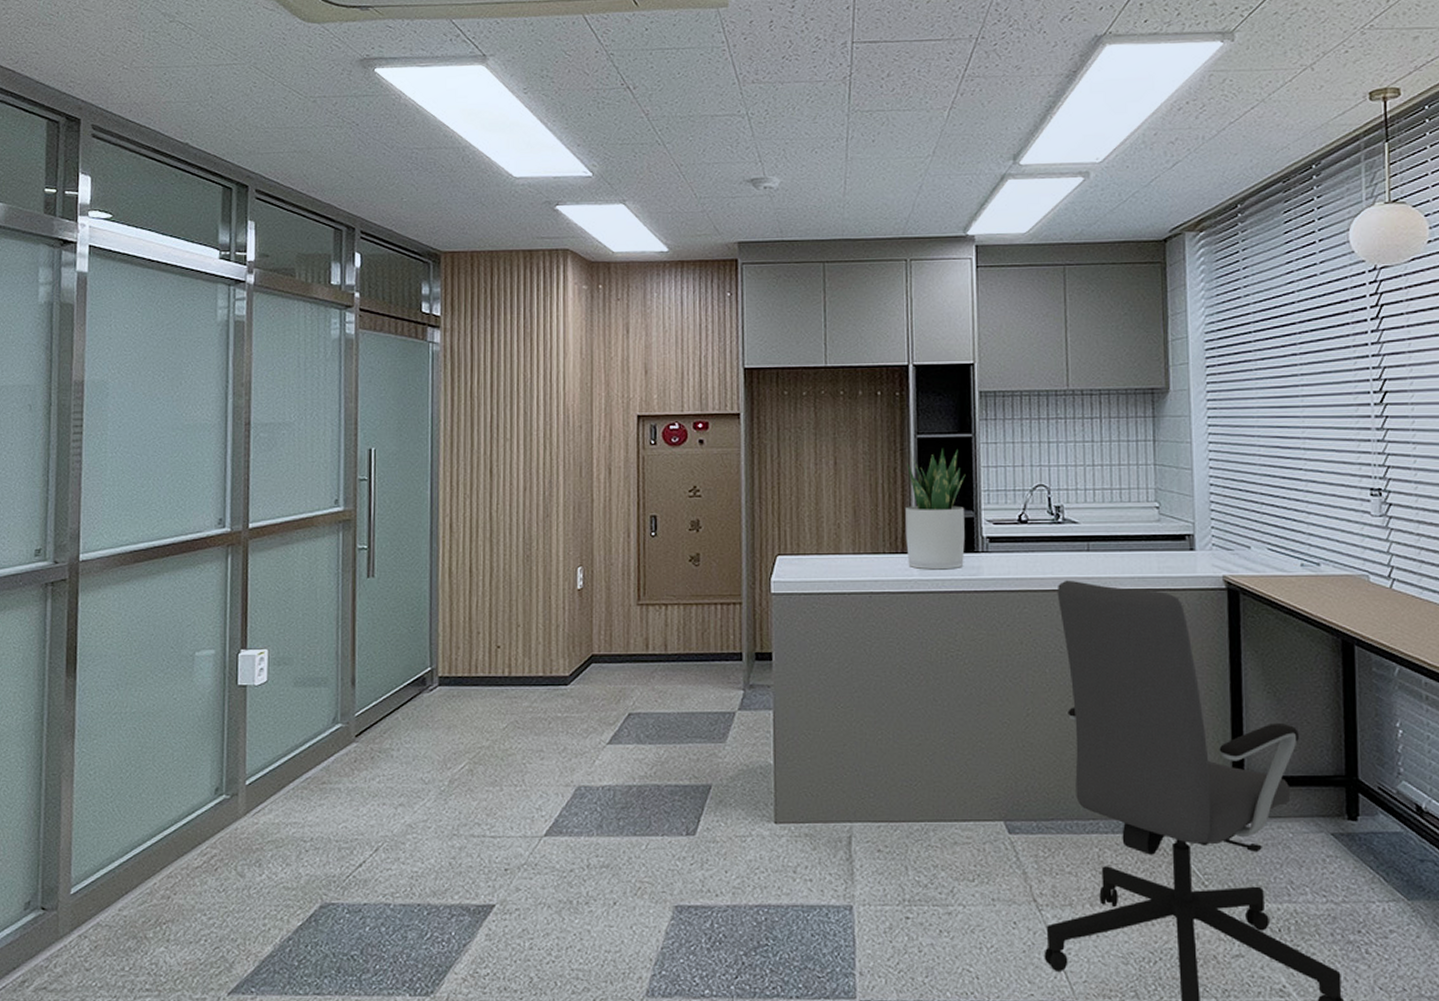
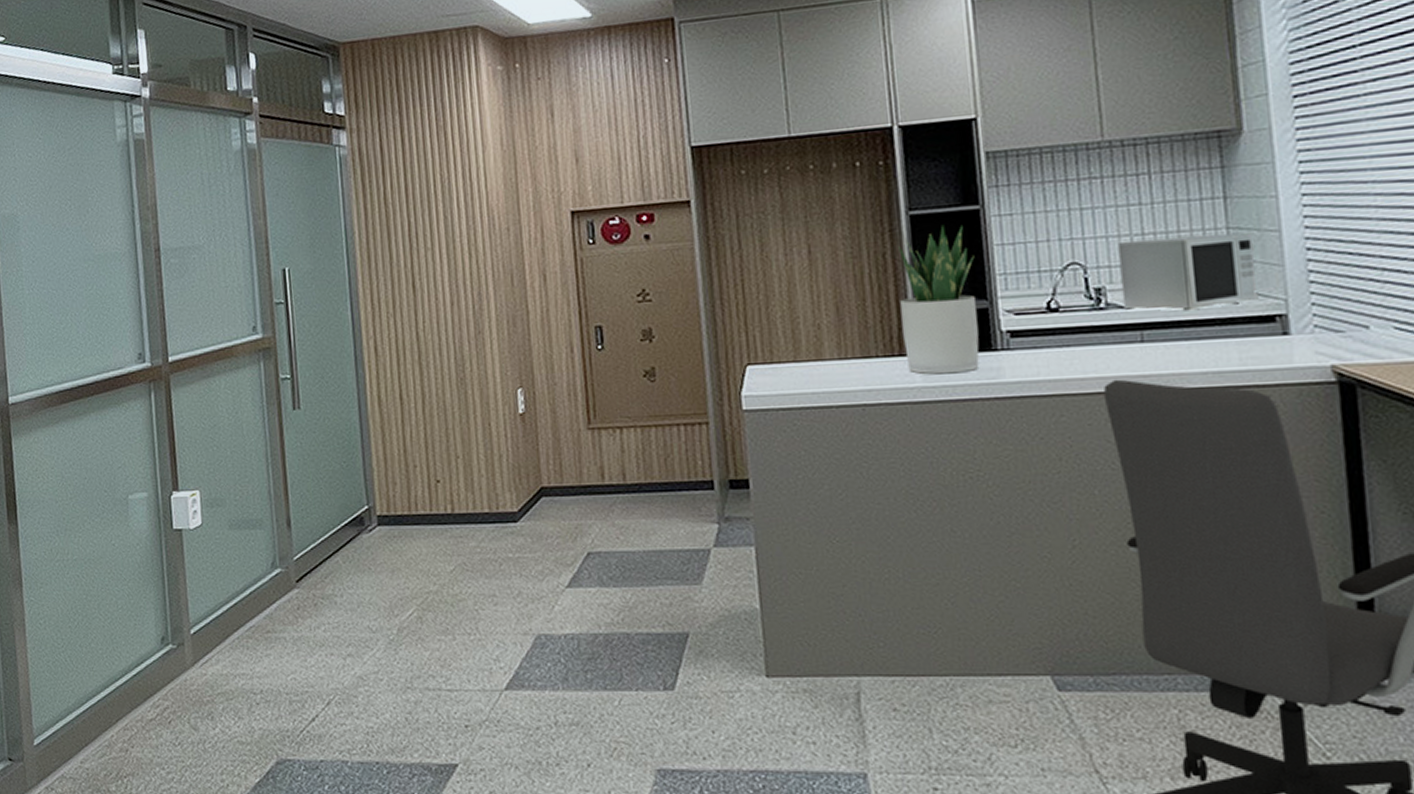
microwave: none [1074,469,1174,528] -> present [1117,233,1259,311]

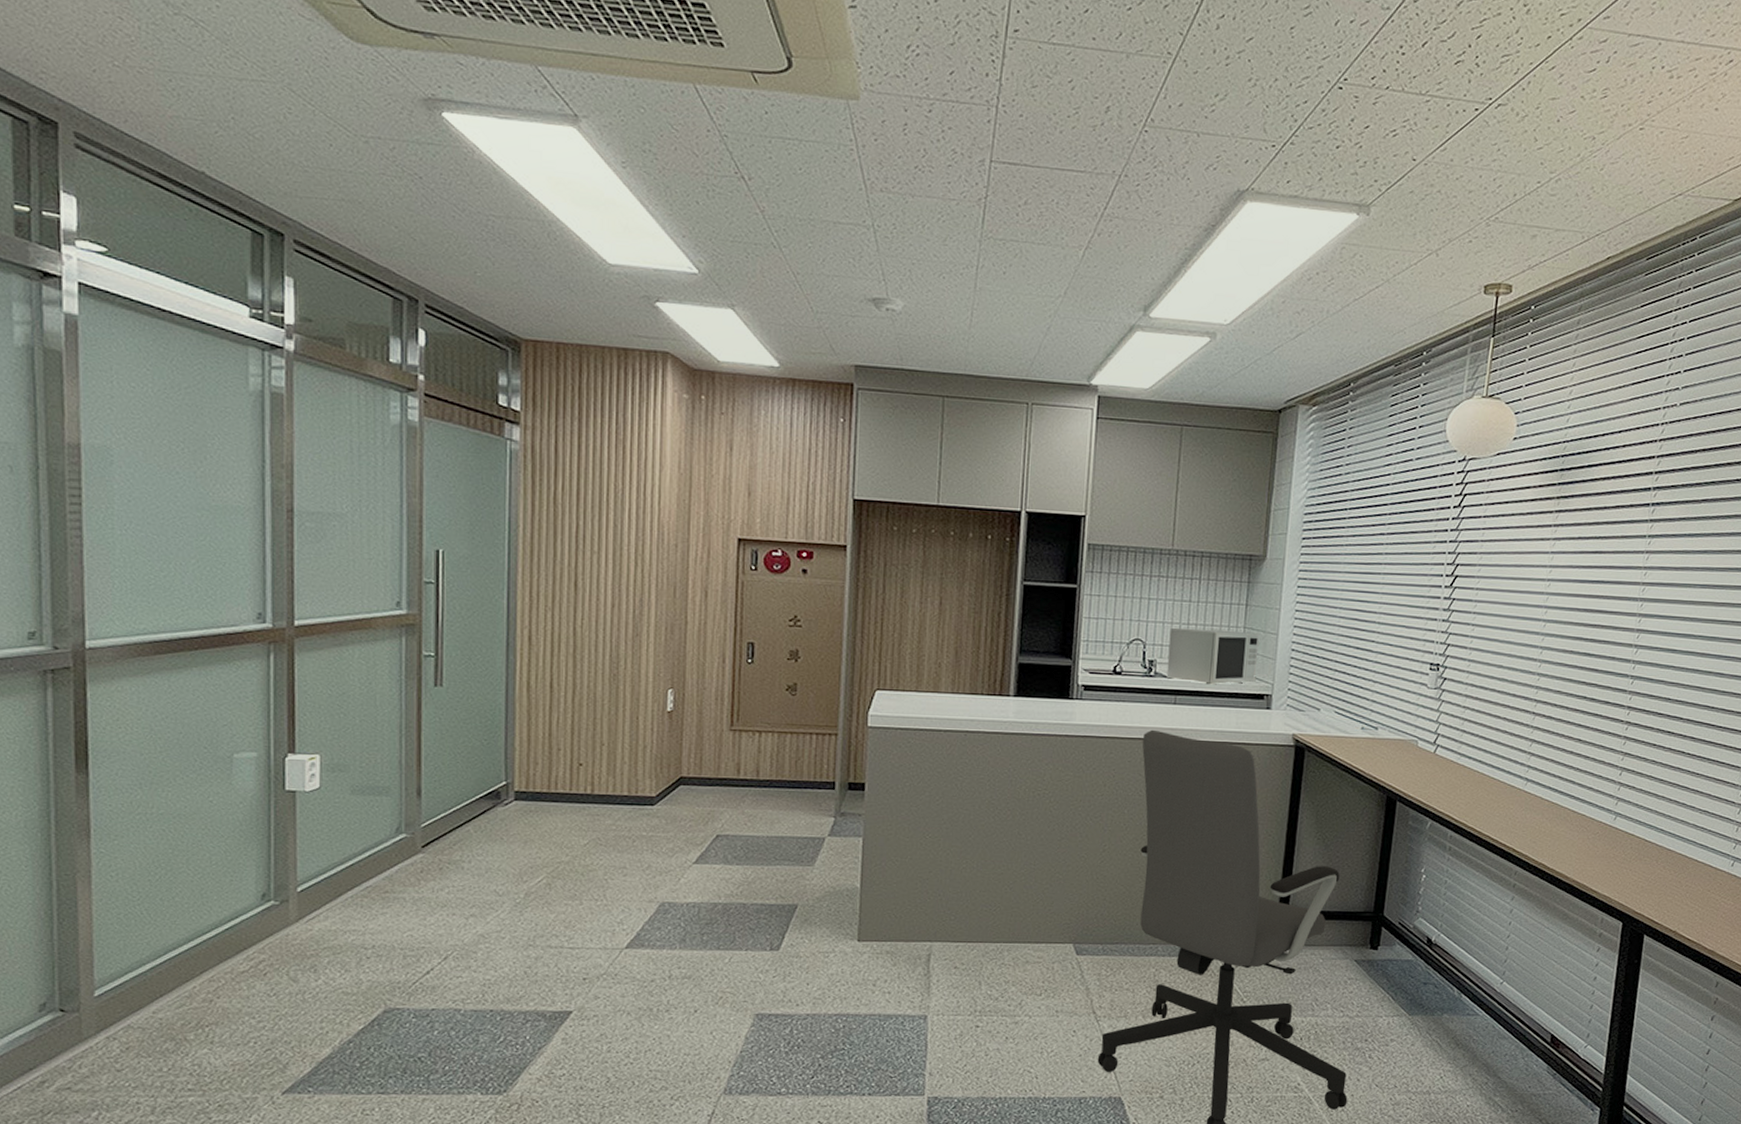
planter: present [899,226,979,375] -> none [1004,597,1067,714]

